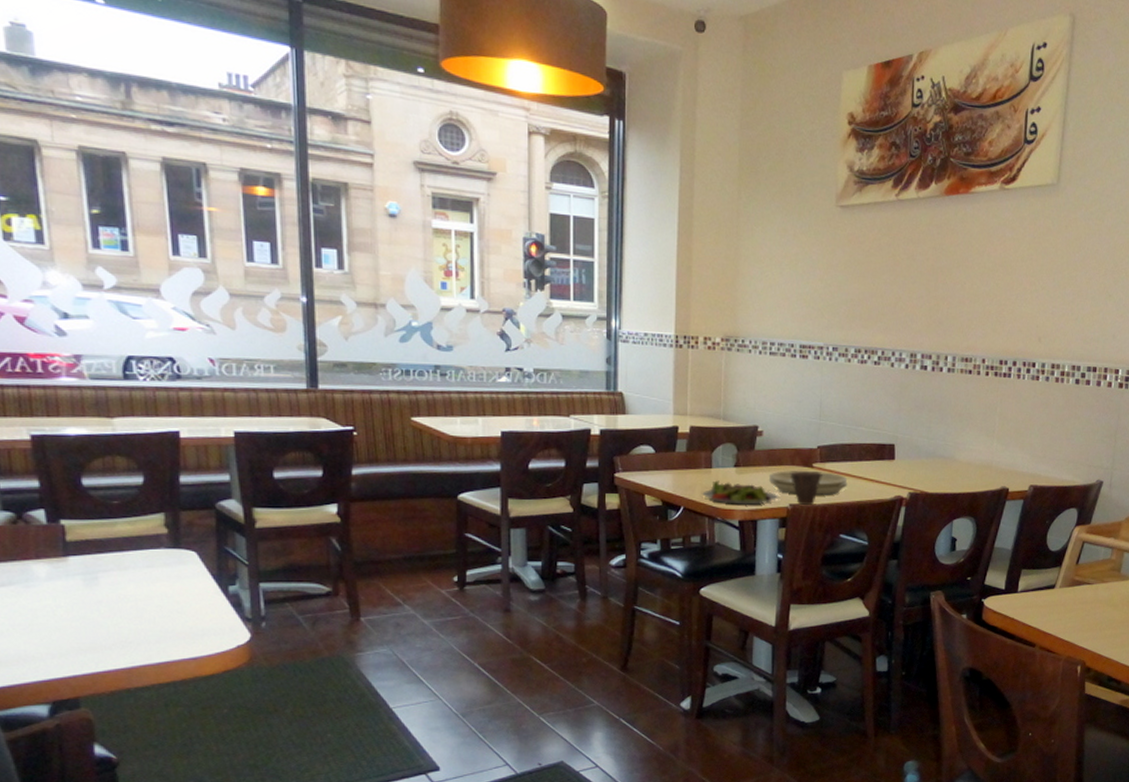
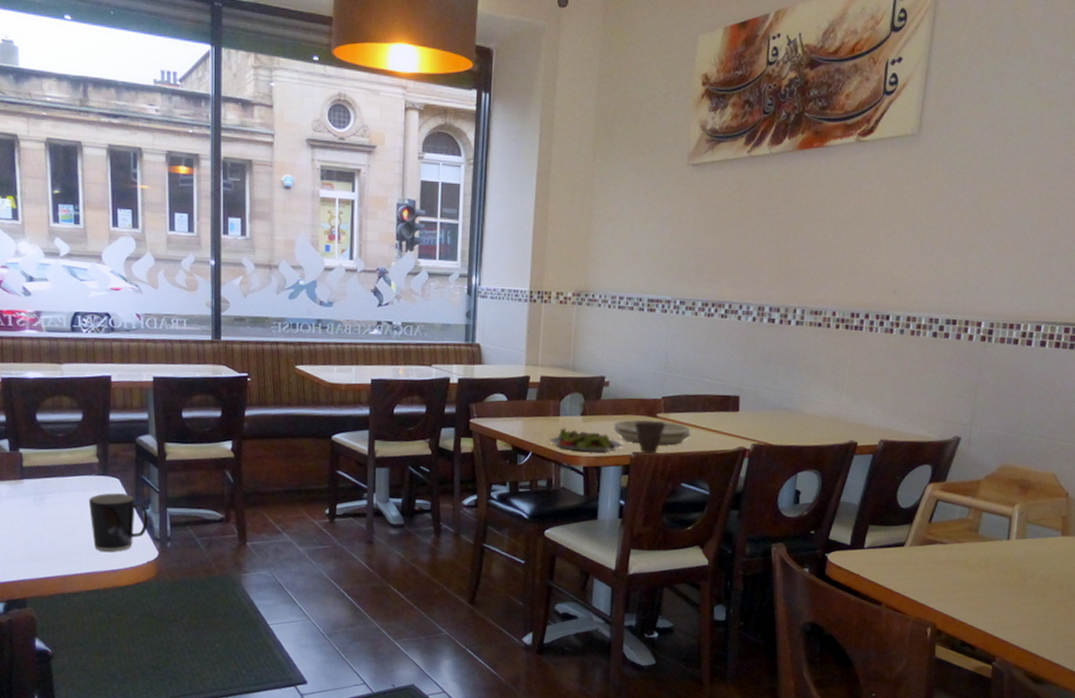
mug: none [158,568,237,637] -> present [89,493,149,552]

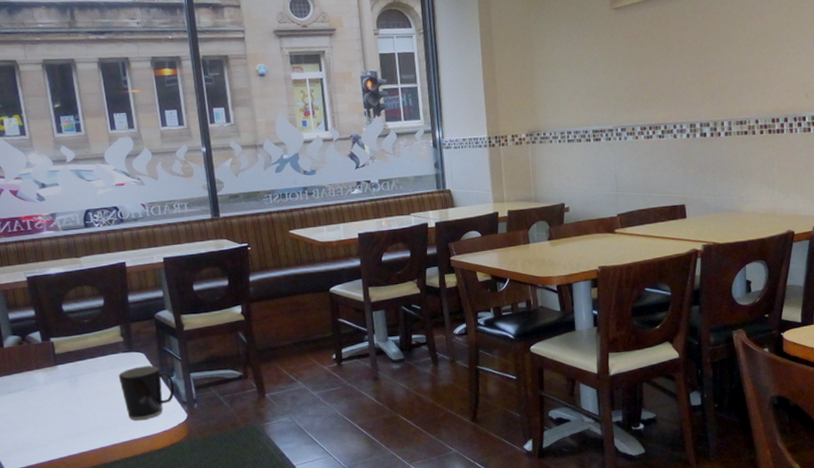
salad plate: present [549,428,623,452] -> none [523,253,589,273]
plate: present [613,420,691,445] -> none [578,236,647,258]
cup: present [633,420,666,455] -> none [595,235,624,267]

